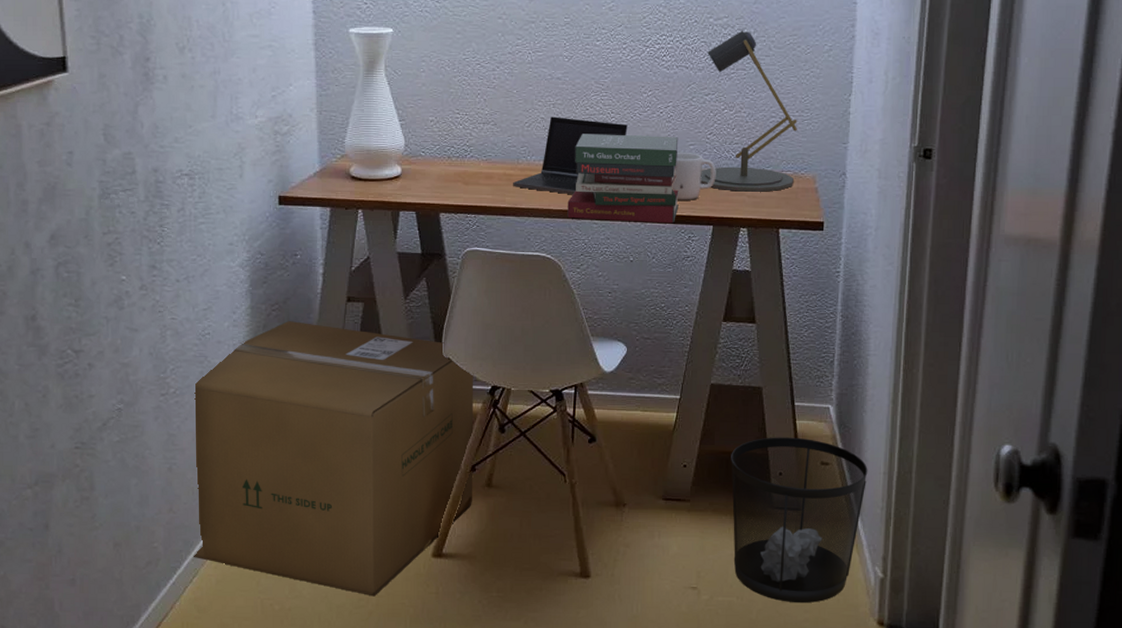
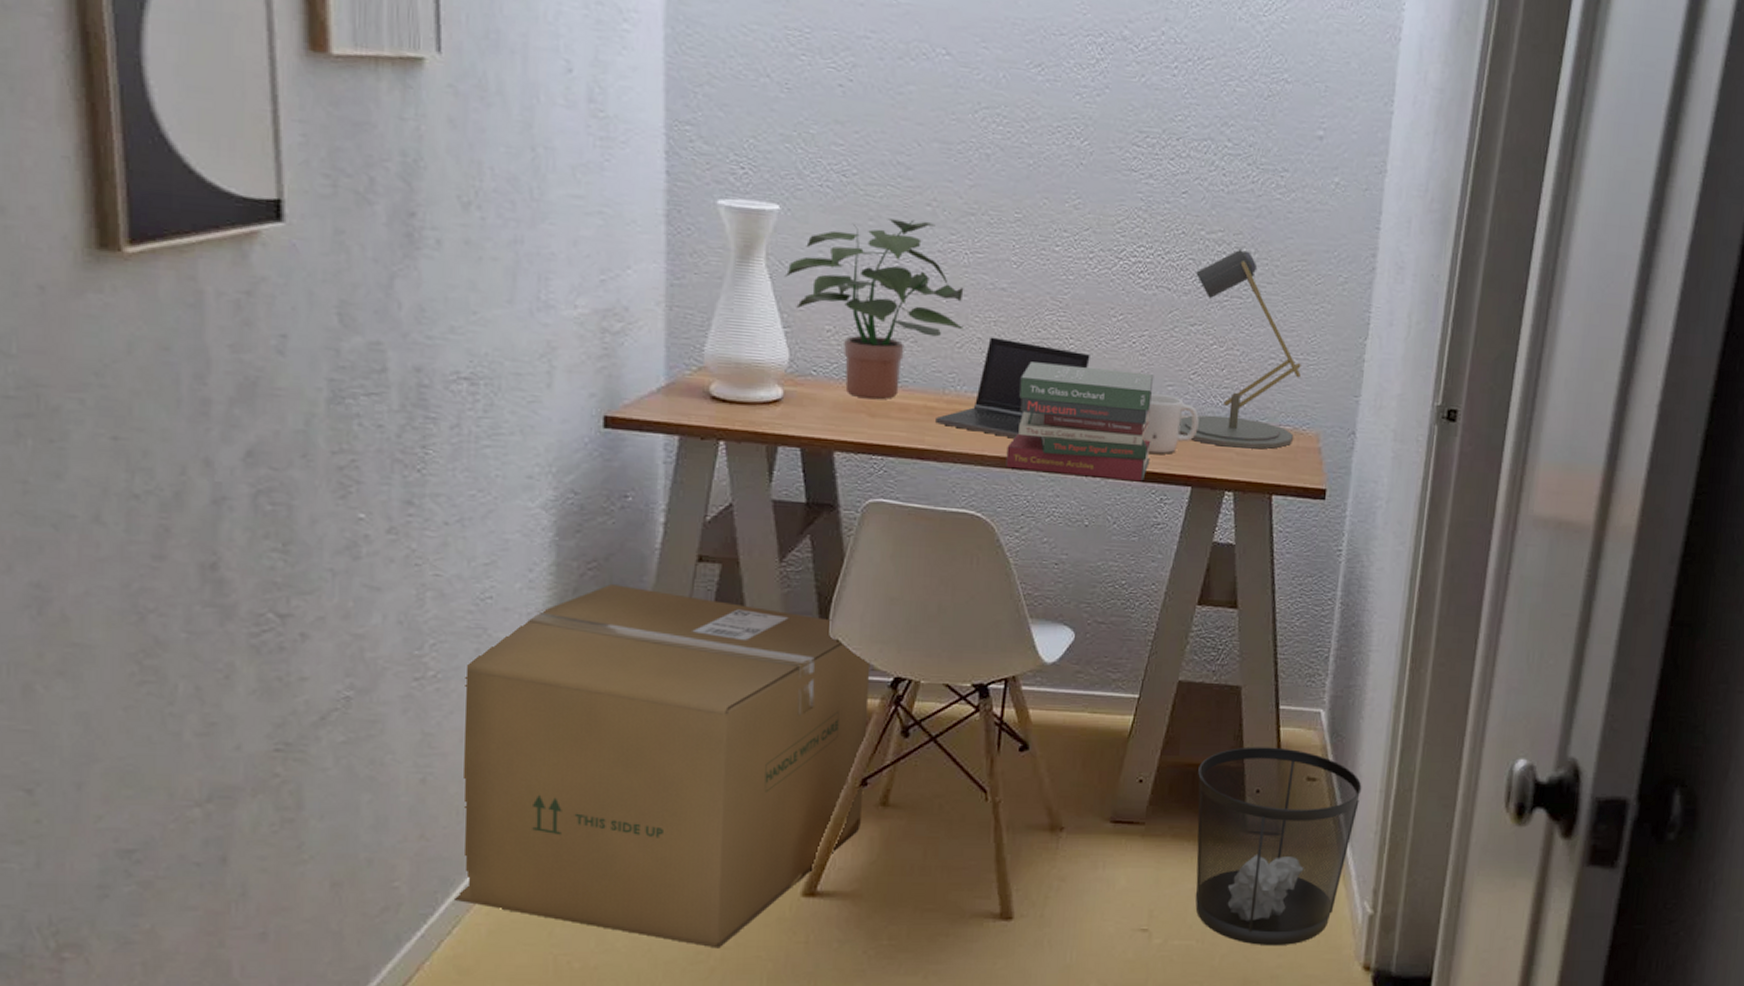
potted plant: none [398,31,531,171] -> present [784,219,965,400]

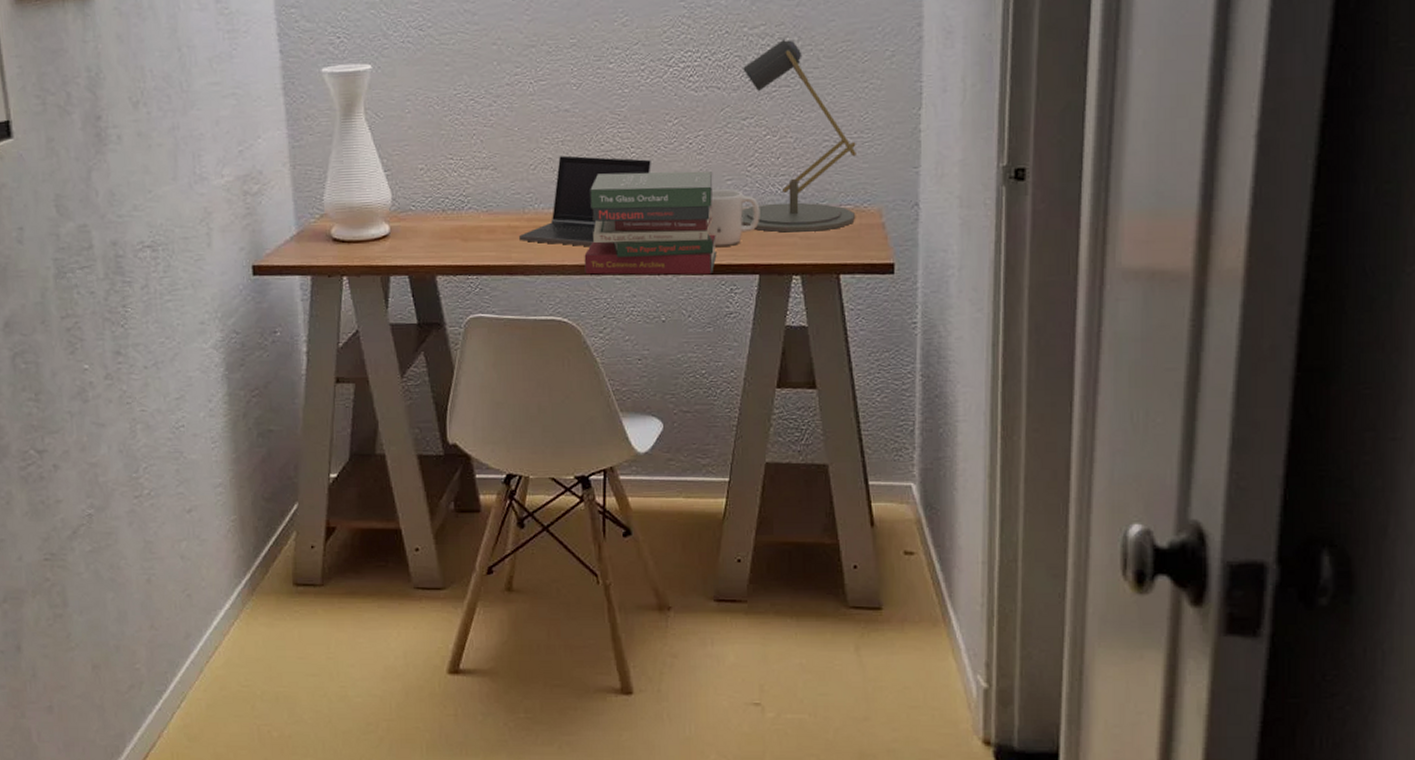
box: present [455,584,871,949] -> none [171,408,491,720]
potted plant: present [784,219,965,400] -> none [381,59,537,226]
waste bin: present [1195,746,1362,946] -> none [794,523,963,720]

